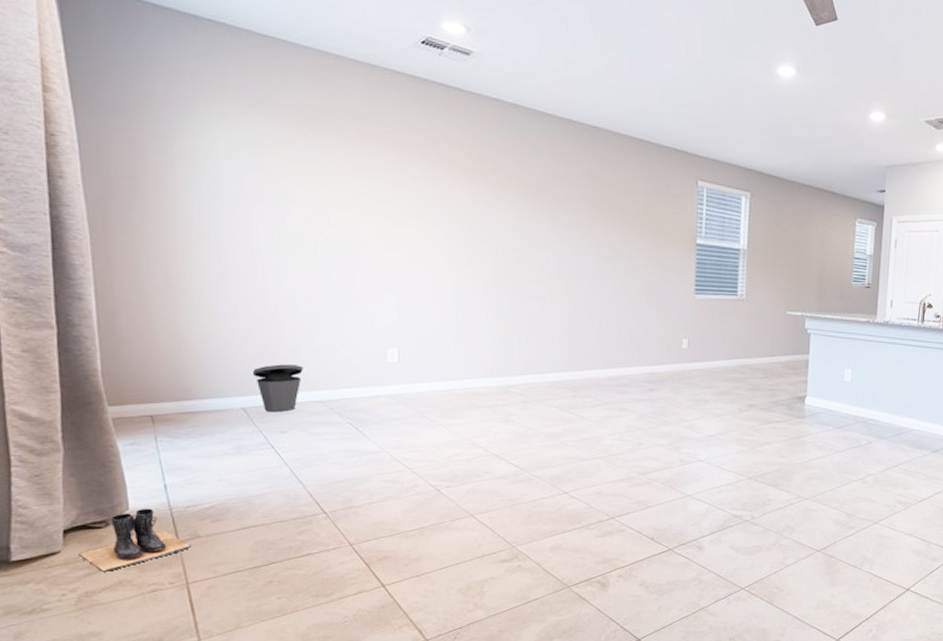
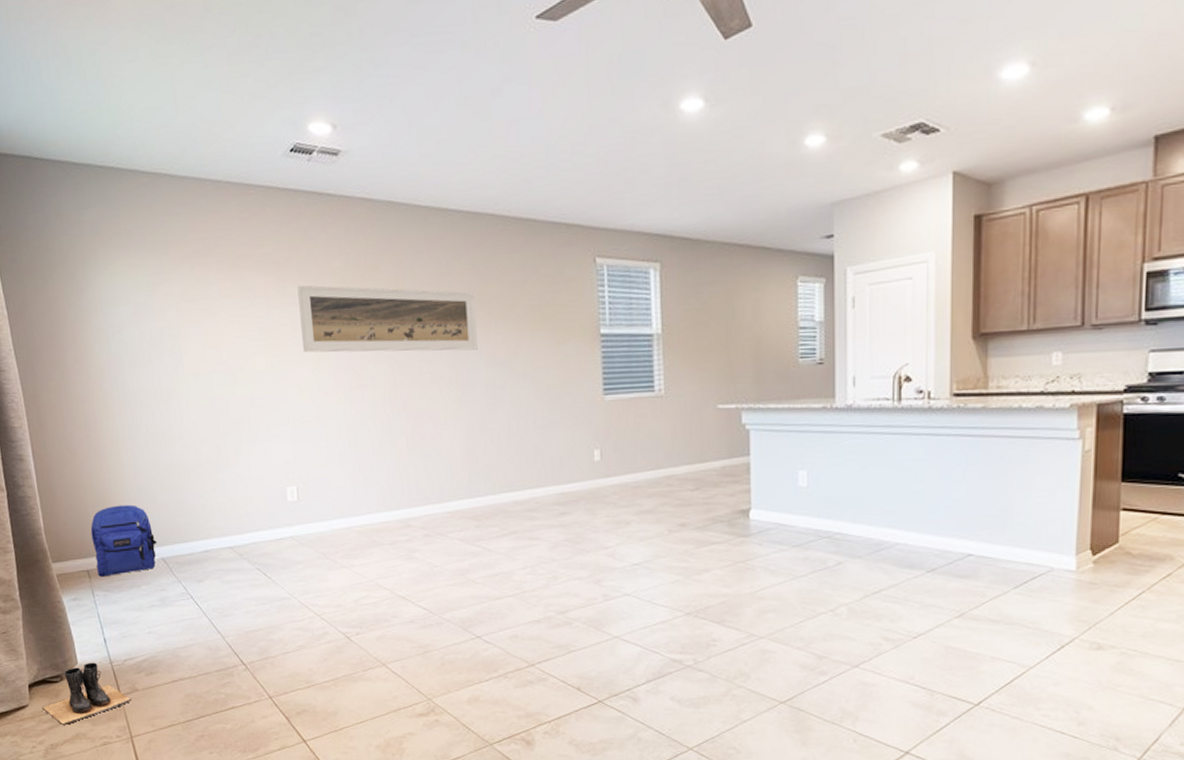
backpack: none [159,352,239,423] -> present [90,504,158,577]
trash can: present [252,364,303,413] -> none [167,511,212,562]
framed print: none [416,165,588,244] -> present [297,285,478,353]

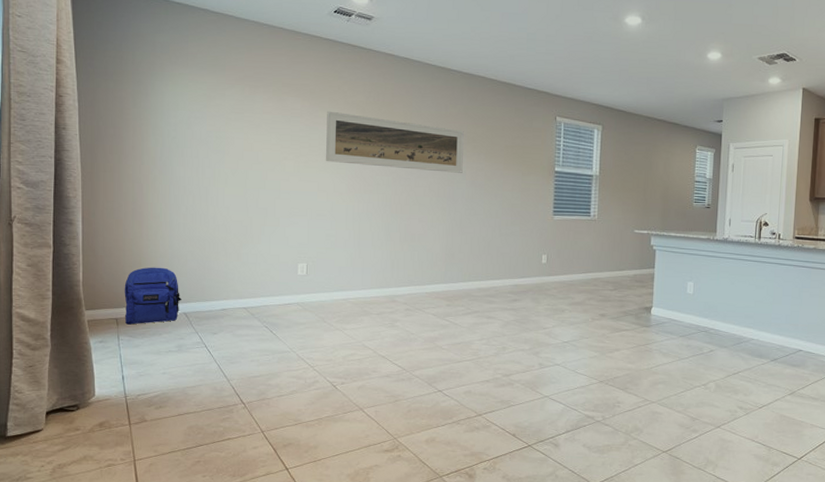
boots: present [42,662,133,725] -> none [55,395,140,448]

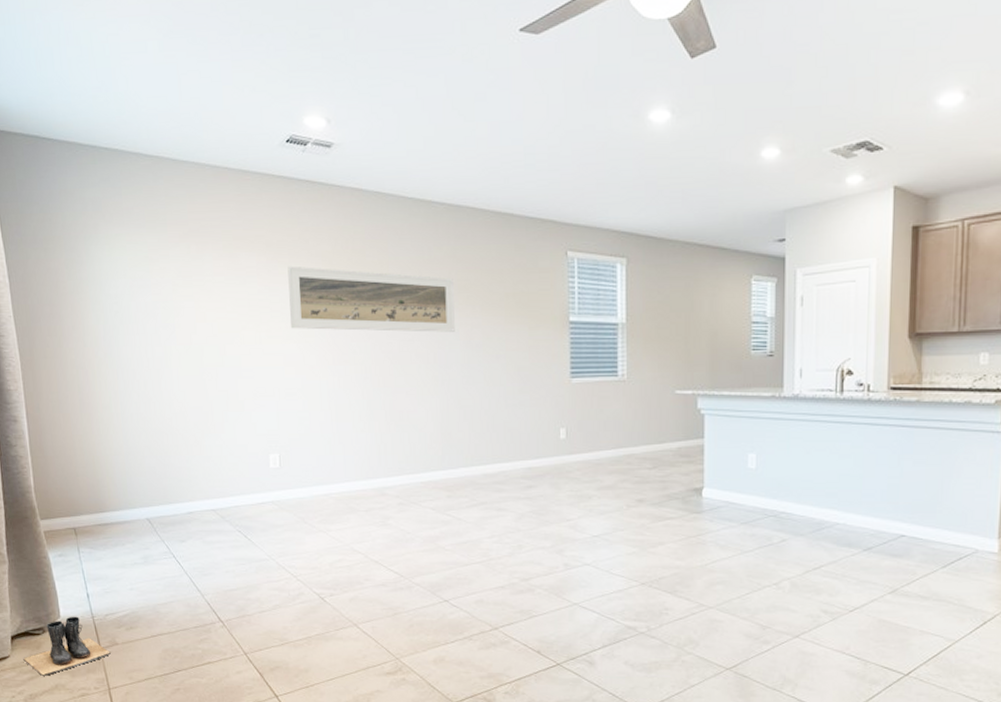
boots: none [55,395,140,448] -> present [23,616,112,676]
backpack: present [124,267,183,325] -> none [79,466,144,535]

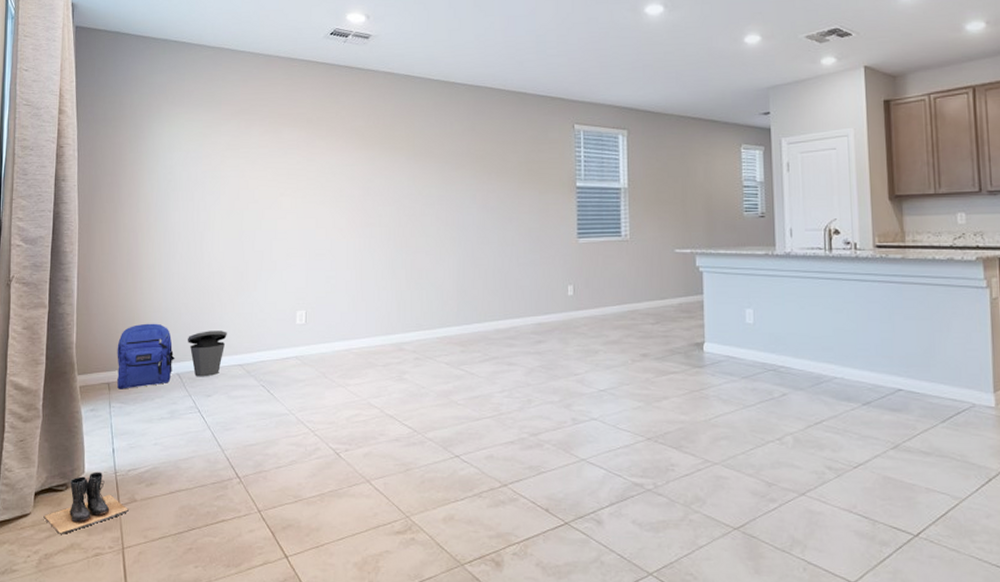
backpack: none [79,466,144,535] -> present [116,323,176,389]
trash can: none [153,474,197,522] -> present [187,331,227,377]
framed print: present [287,266,455,332] -> none [323,139,472,197]

